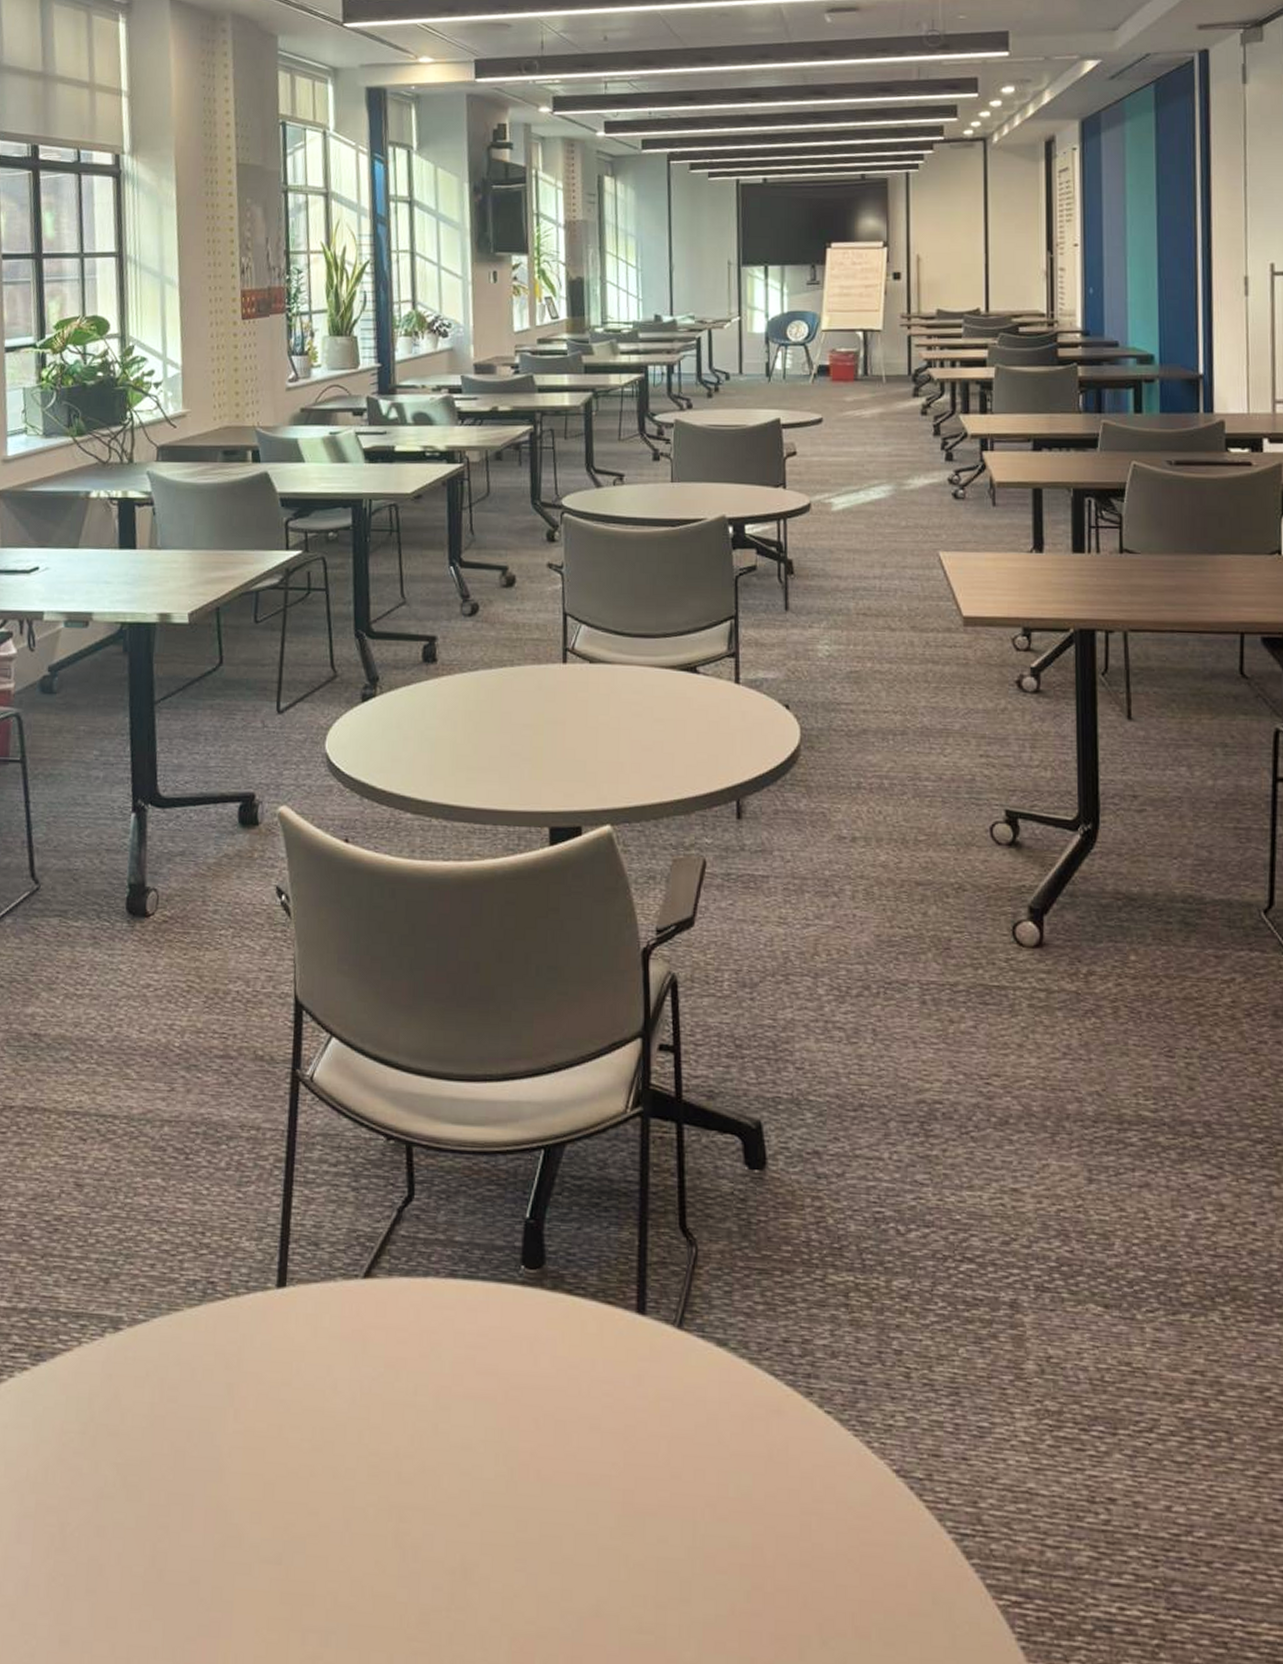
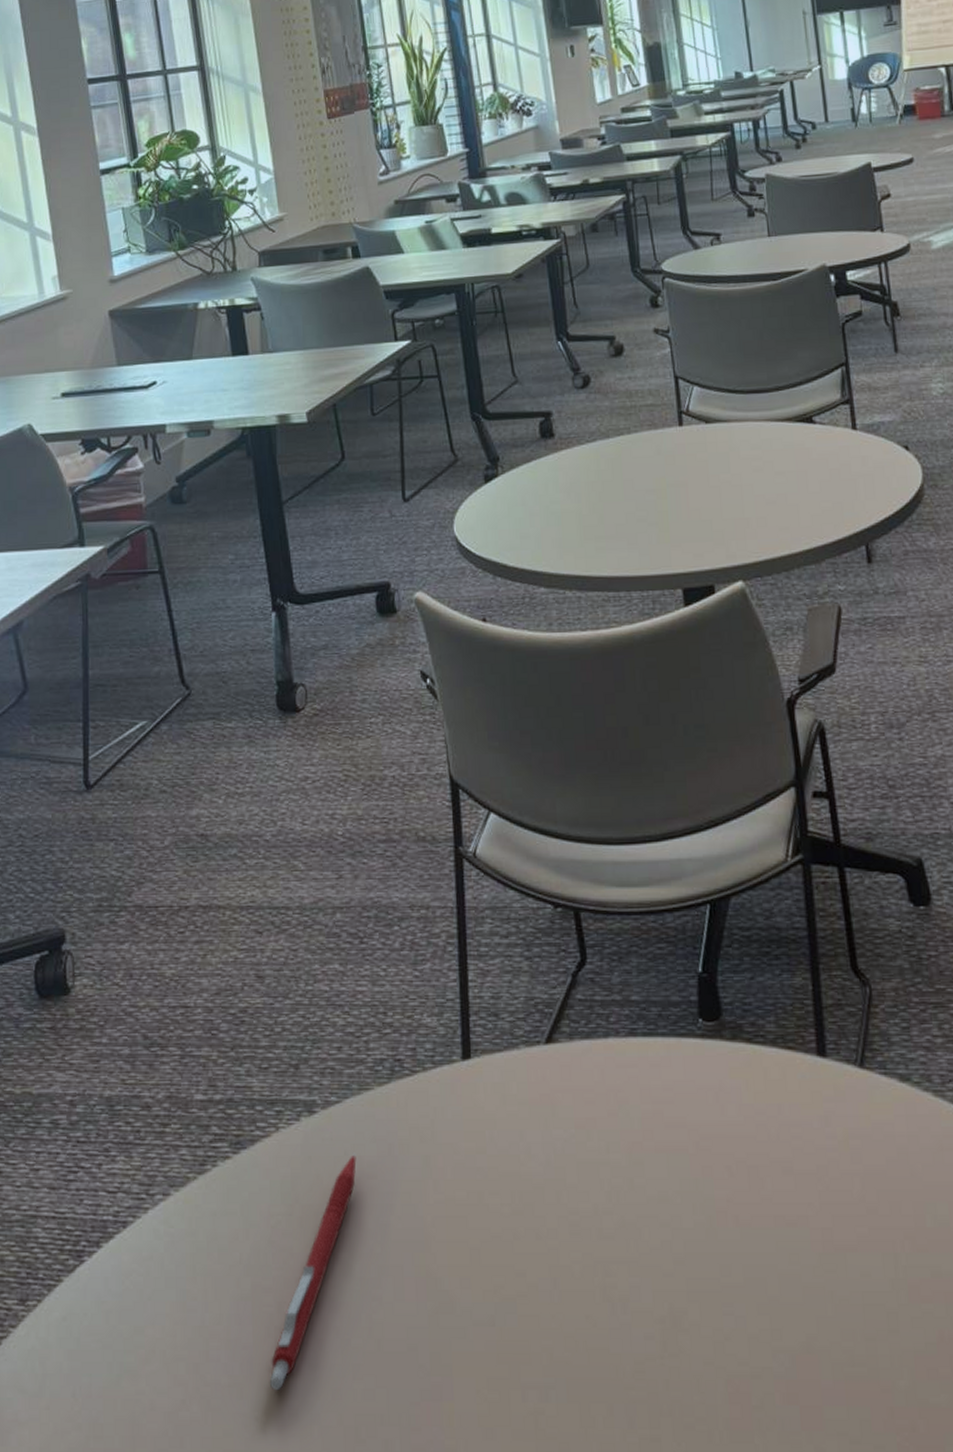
pen: none [44,1375,158,1615] -> present [270,1154,357,1391]

